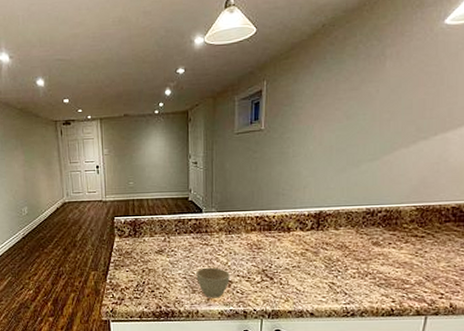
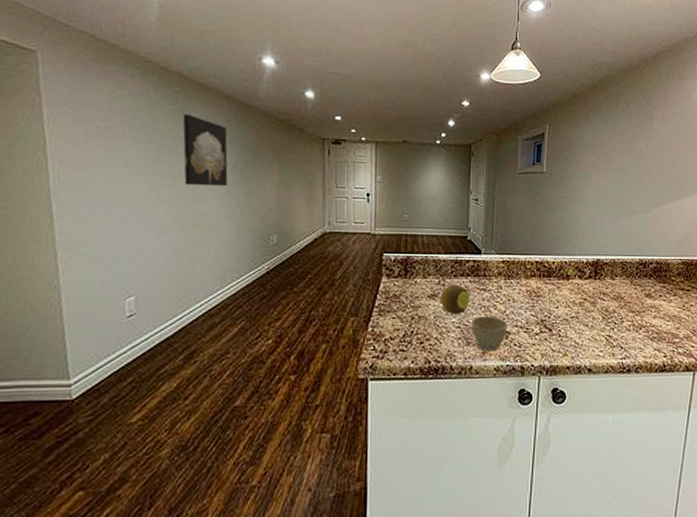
fruit: none [166,240,193,267] -> present [440,284,469,314]

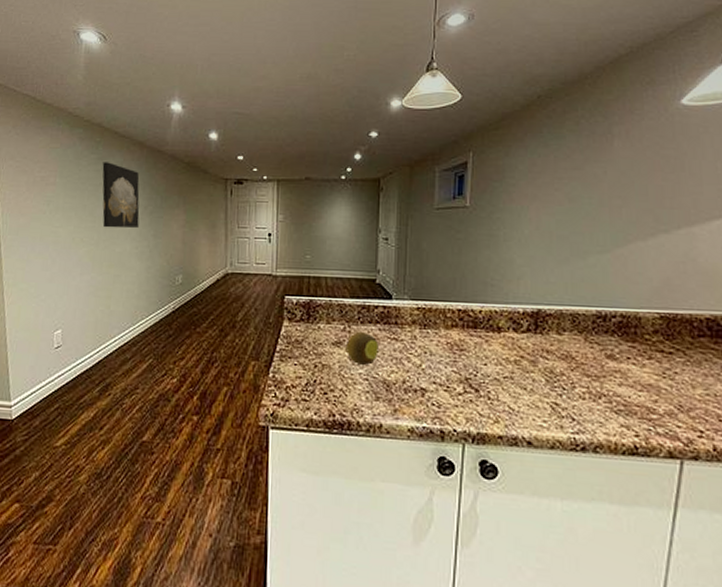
cup: present [472,315,507,352] -> none [381,368,423,410]

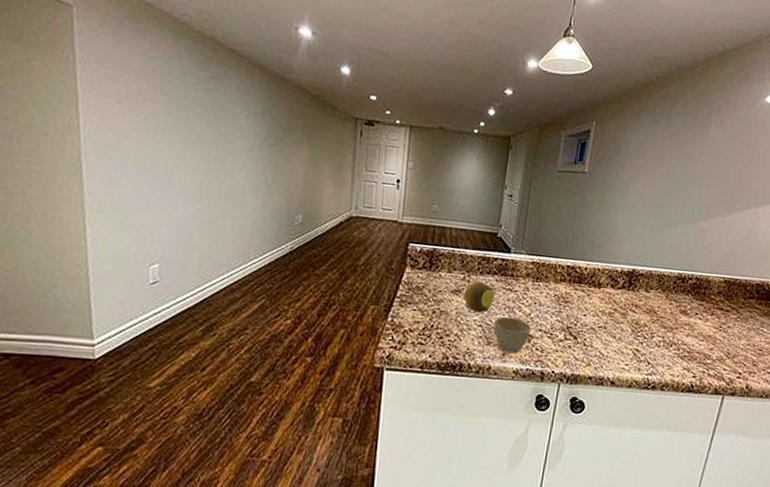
wall art: present [102,162,140,229] -> none [212,82,259,160]
cup: none [381,368,423,410] -> present [494,316,531,354]

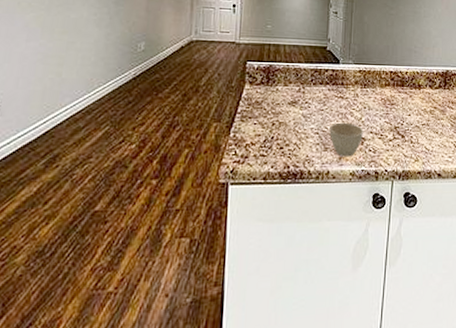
fruit: present [463,281,495,313] -> none [300,91,328,121]

